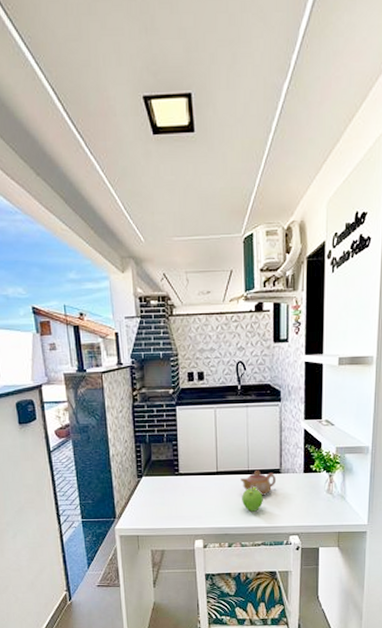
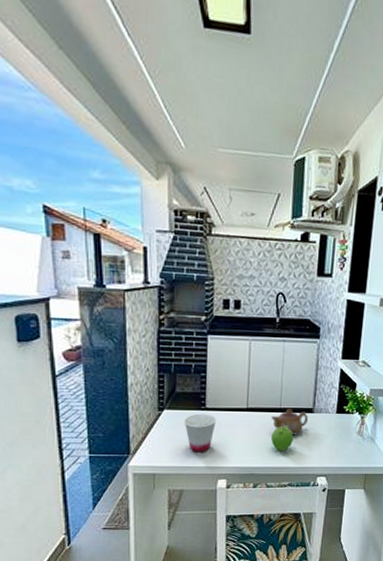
cup: none [160,478,189,515] -> present [184,413,216,452]

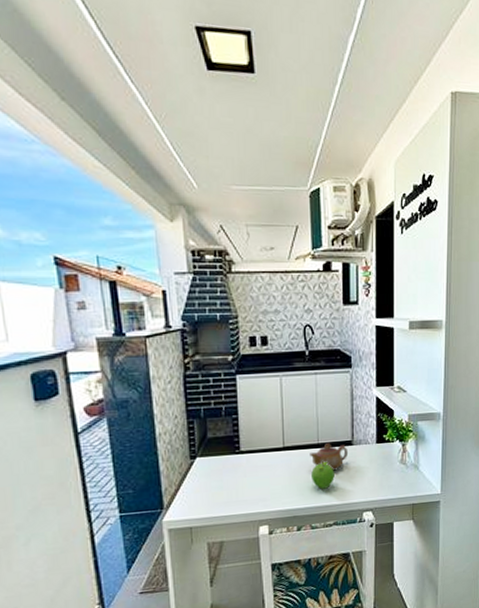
cup: present [184,413,216,452] -> none [218,457,252,500]

